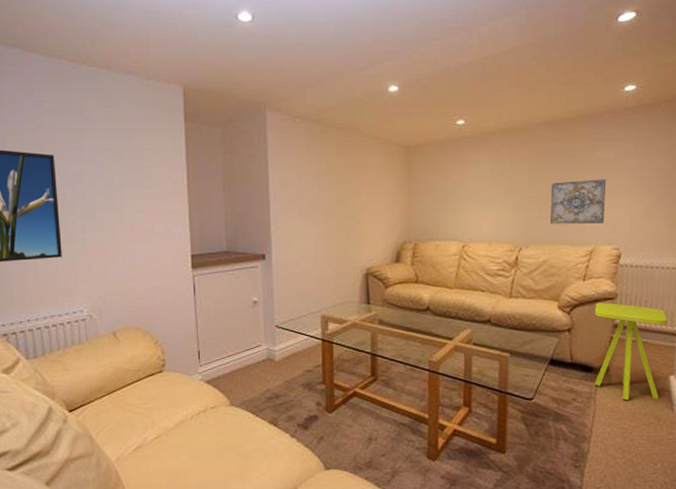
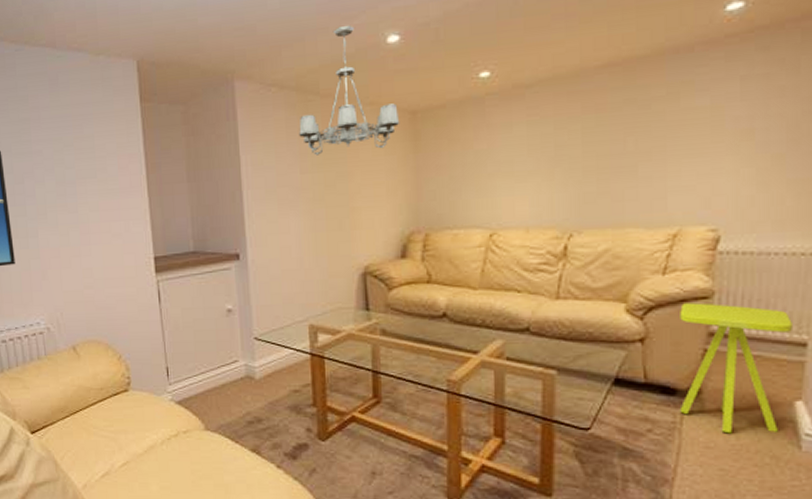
chandelier: none [318,74,397,176] -> present [299,24,400,156]
wall art: present [550,179,606,224] -> none [613,135,698,201]

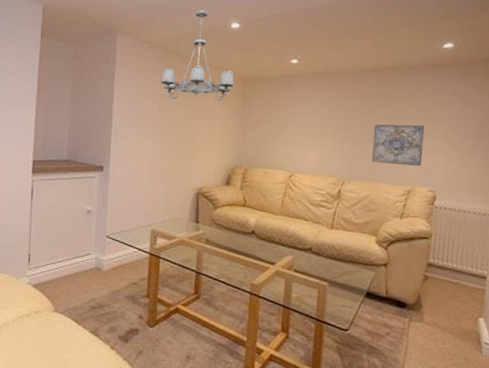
wall art: none [613,135,698,201] -> present [372,124,425,166]
side table: present [679,303,792,434] -> none [408,240,478,340]

